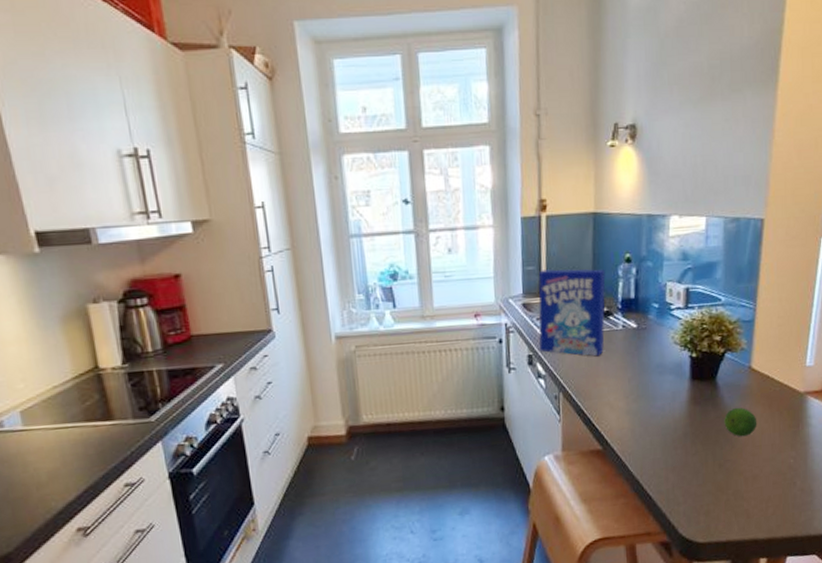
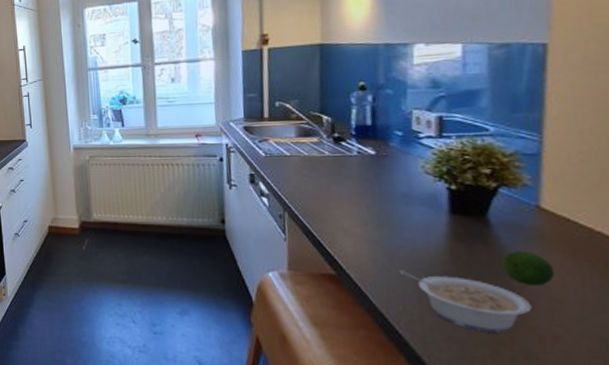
cereal box: present [538,269,606,356] -> none [260,96,336,180]
legume: none [651,436,741,483] -> present [399,270,532,333]

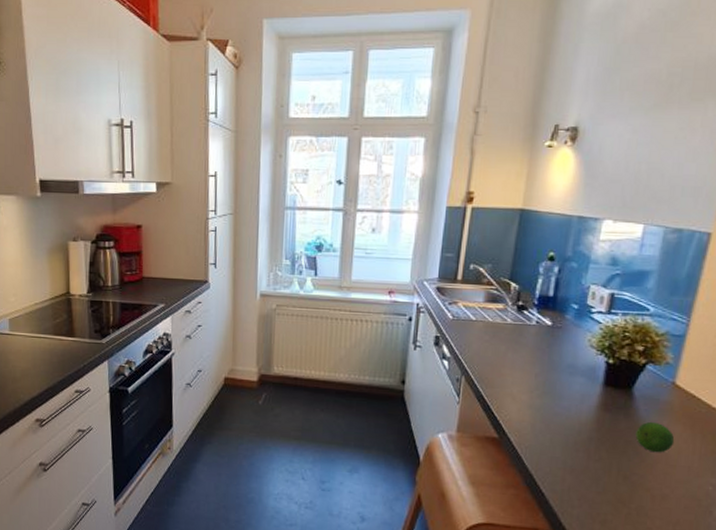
legume: present [399,270,532,333] -> none [552,435,651,493]

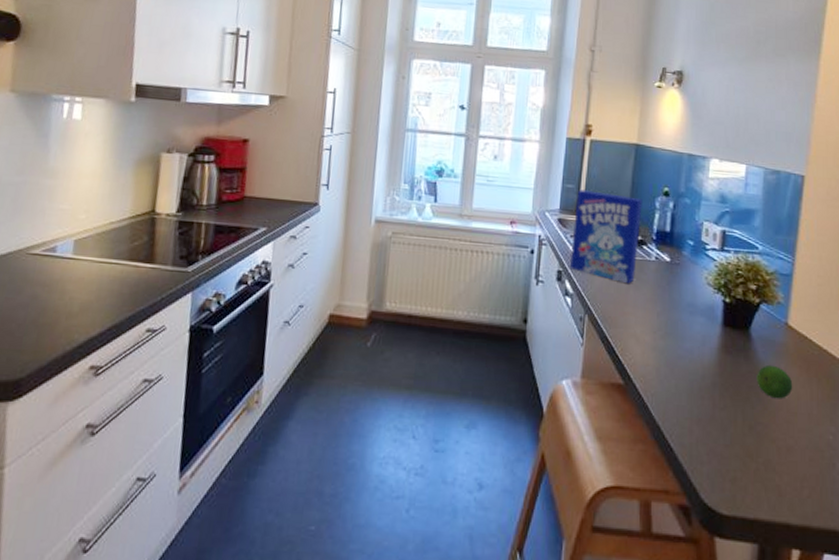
cereal box: none [447,258,525,348] -> present [569,189,643,284]

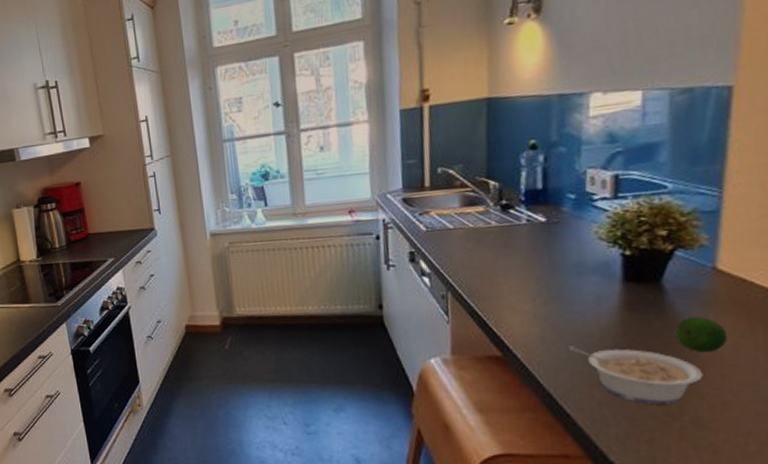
cereal box: present [569,189,643,284] -> none [420,159,504,254]
legume: none [677,380,774,446] -> present [568,345,703,405]

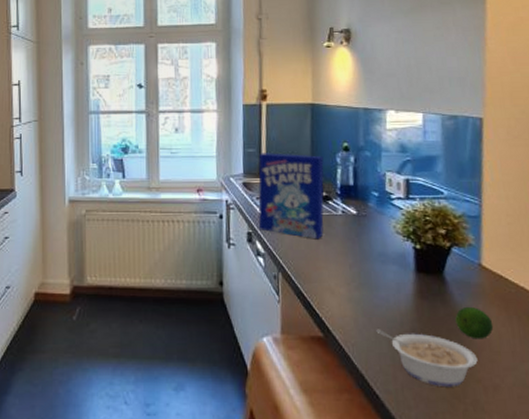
cereal box: none [420,159,504,254] -> present [258,153,324,240]

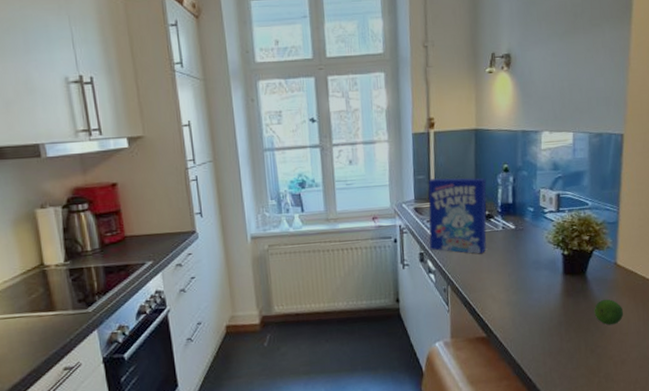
legume: present [376,329,478,388] -> none [530,325,610,366]

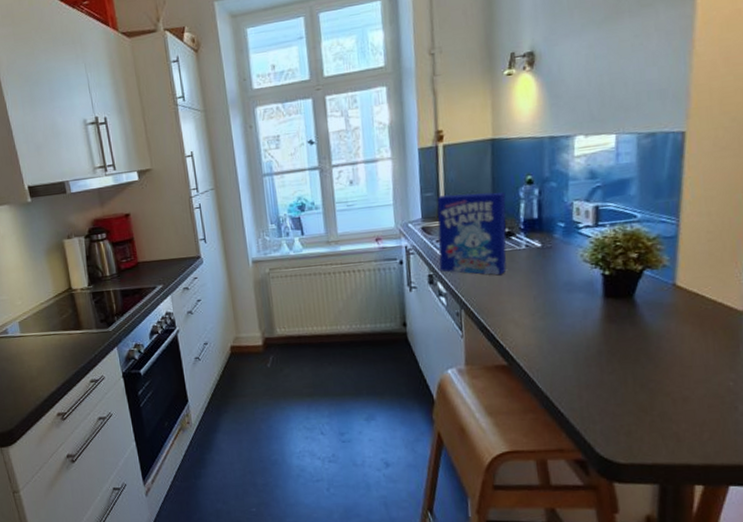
fruit: present [594,298,624,325] -> none [645,325,686,357]

